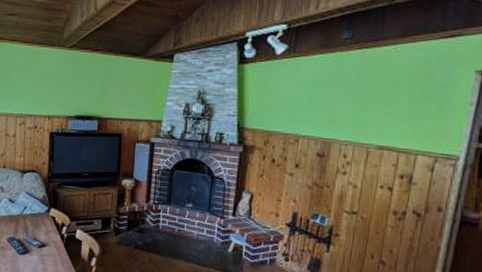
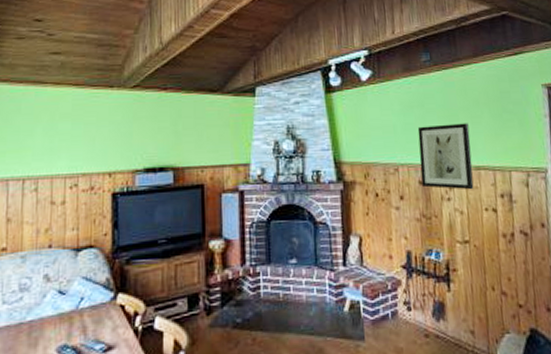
wall art: none [320,102,381,167] -> present [417,123,474,190]

